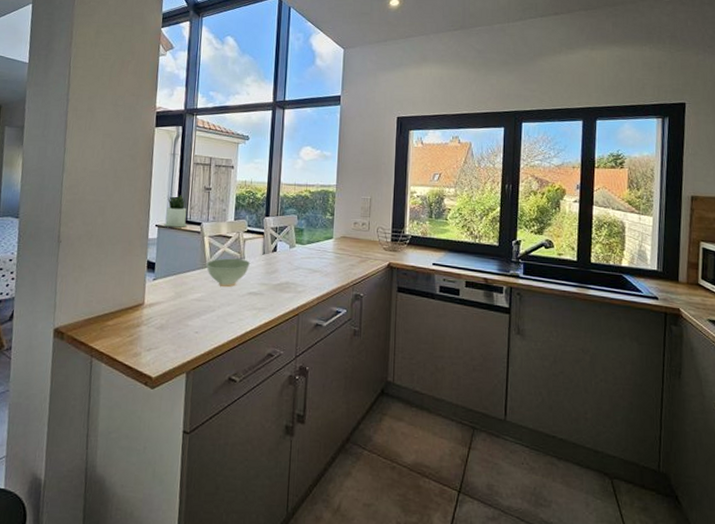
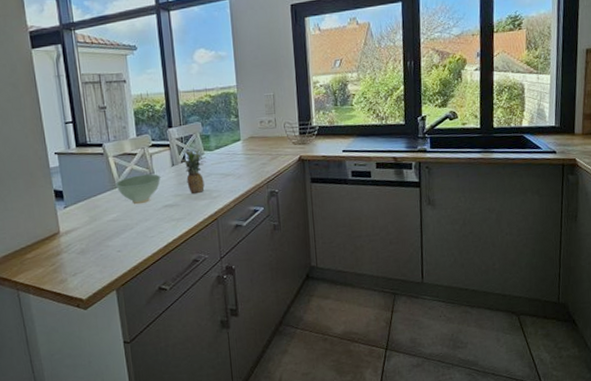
planter: present [164,195,188,228] -> none [60,118,89,154]
fruit: none [273,240,297,286] -> present [182,150,206,194]

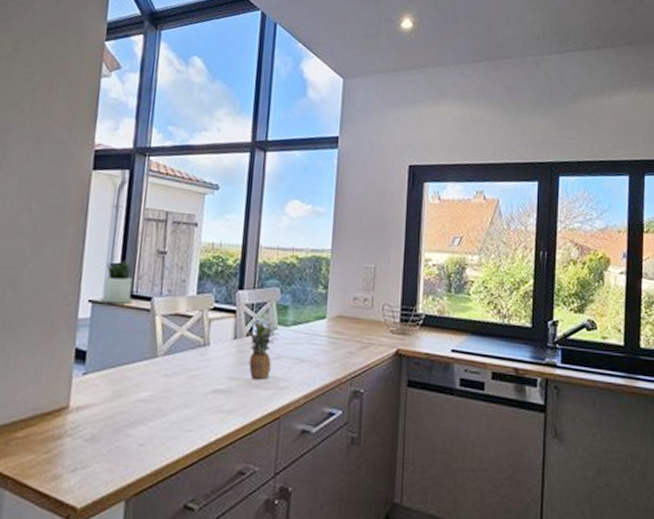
planter: none [60,118,89,154] -> present [100,260,134,305]
bowl: present [115,174,161,205] -> none [156,344,218,384]

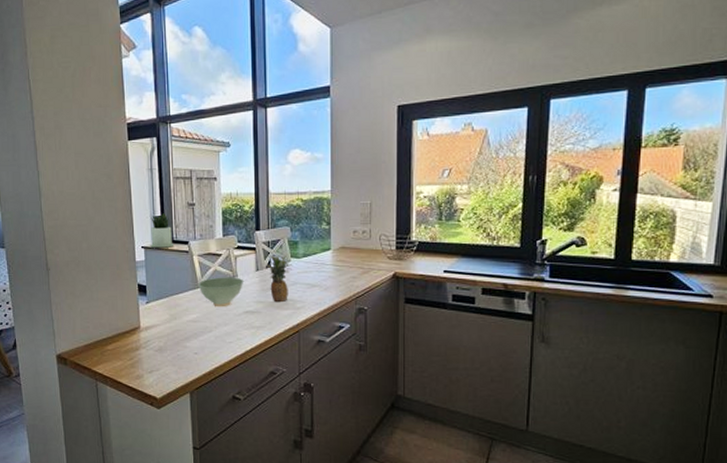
bowl: none [156,344,218,384] -> present [198,277,244,307]

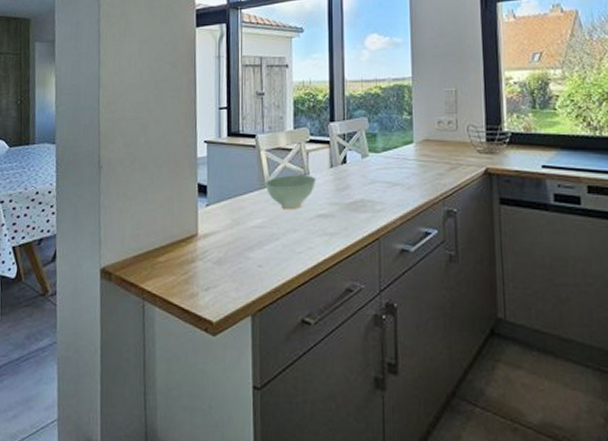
planter: present [149,213,175,249] -> none [214,104,241,144]
fruit: present [267,255,292,303] -> none [343,149,370,205]

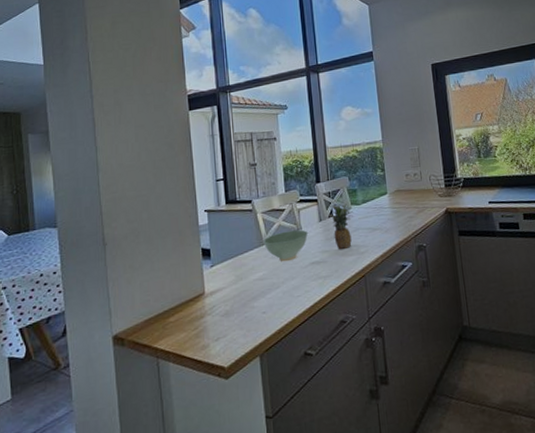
fruit: none [343,149,370,205] -> present [329,204,353,250]

